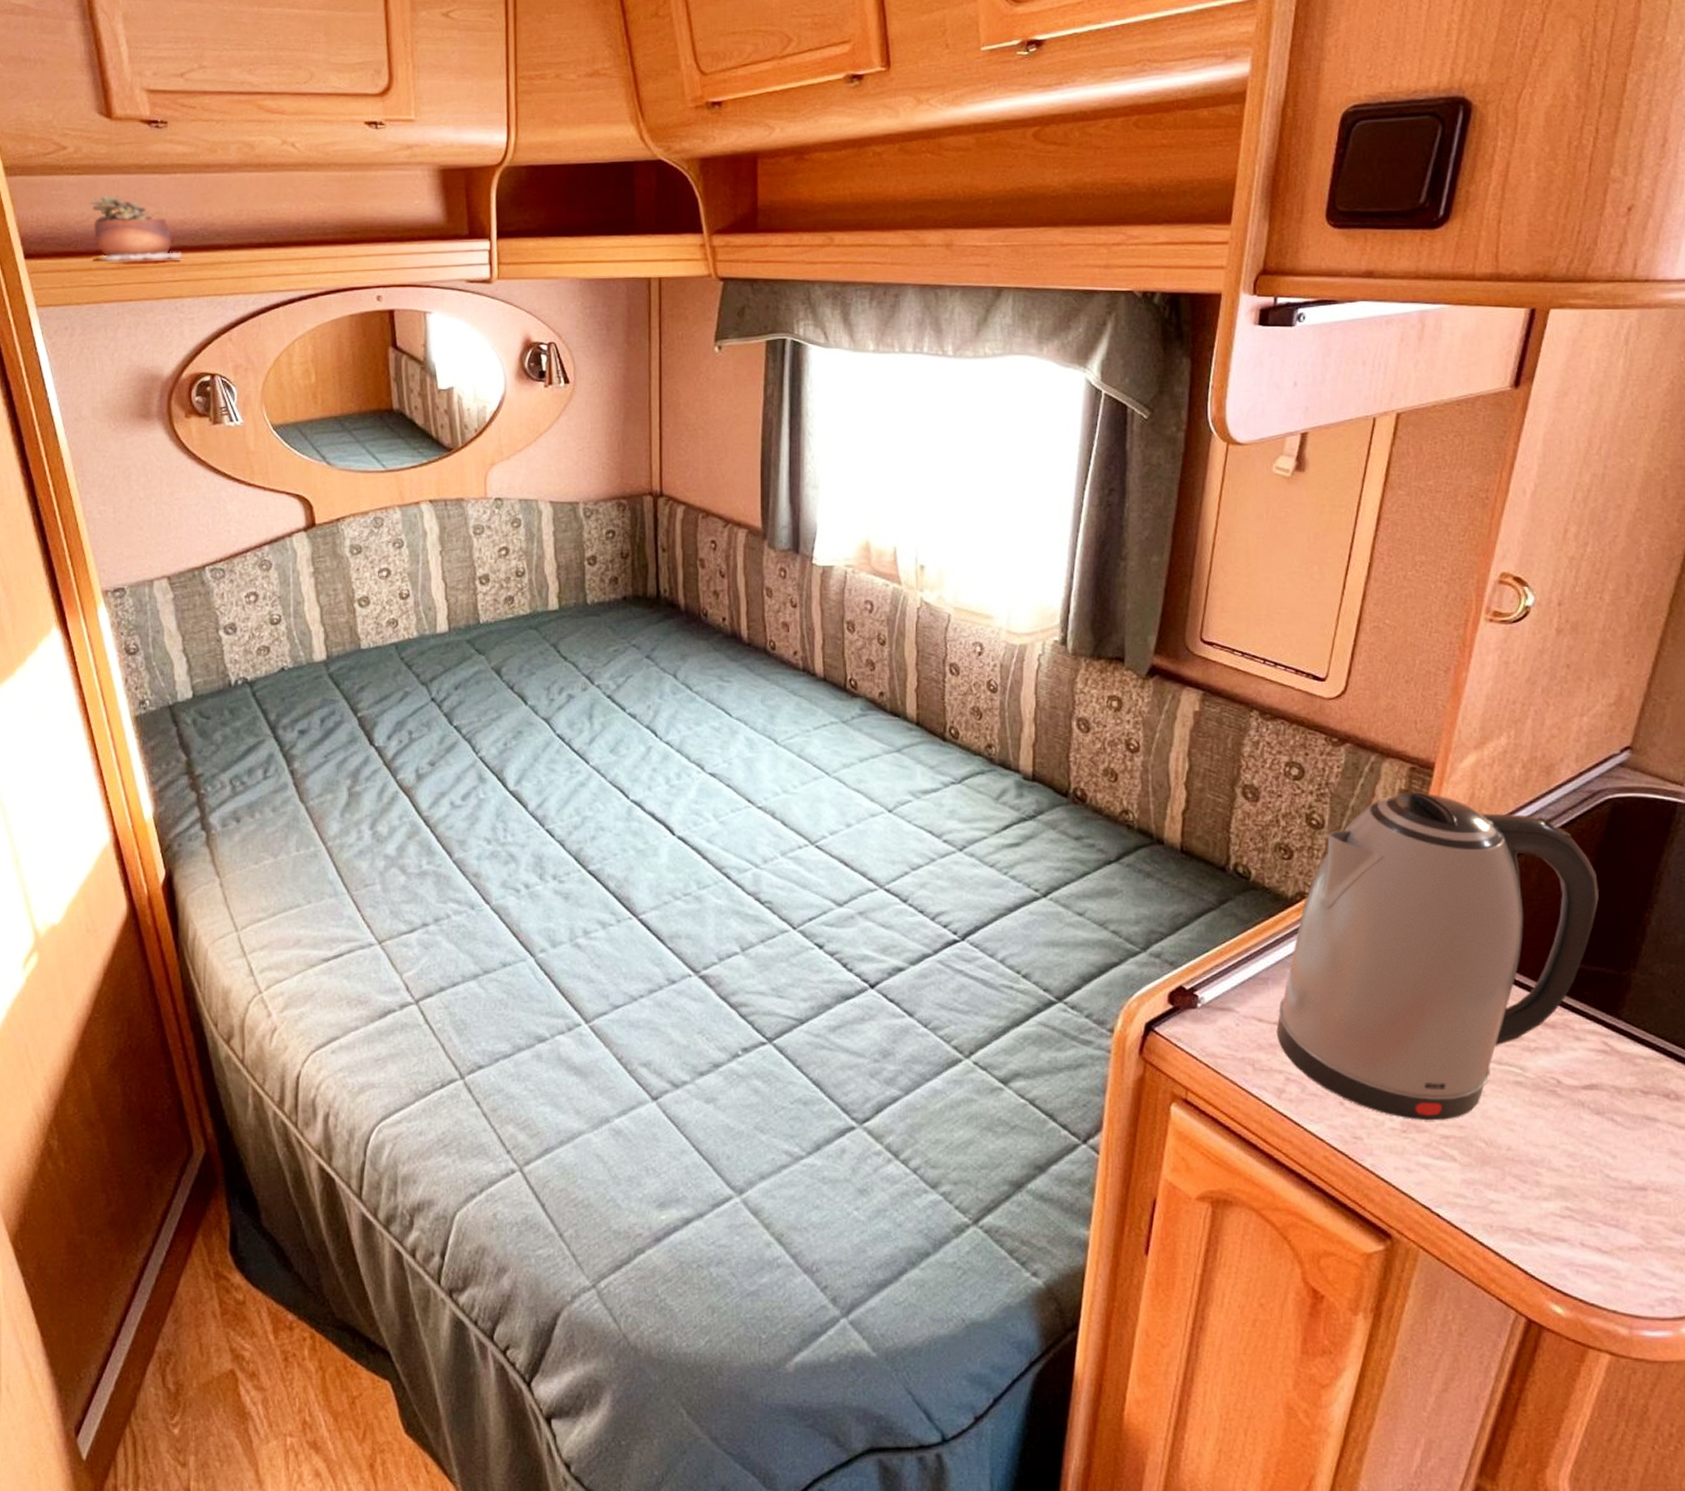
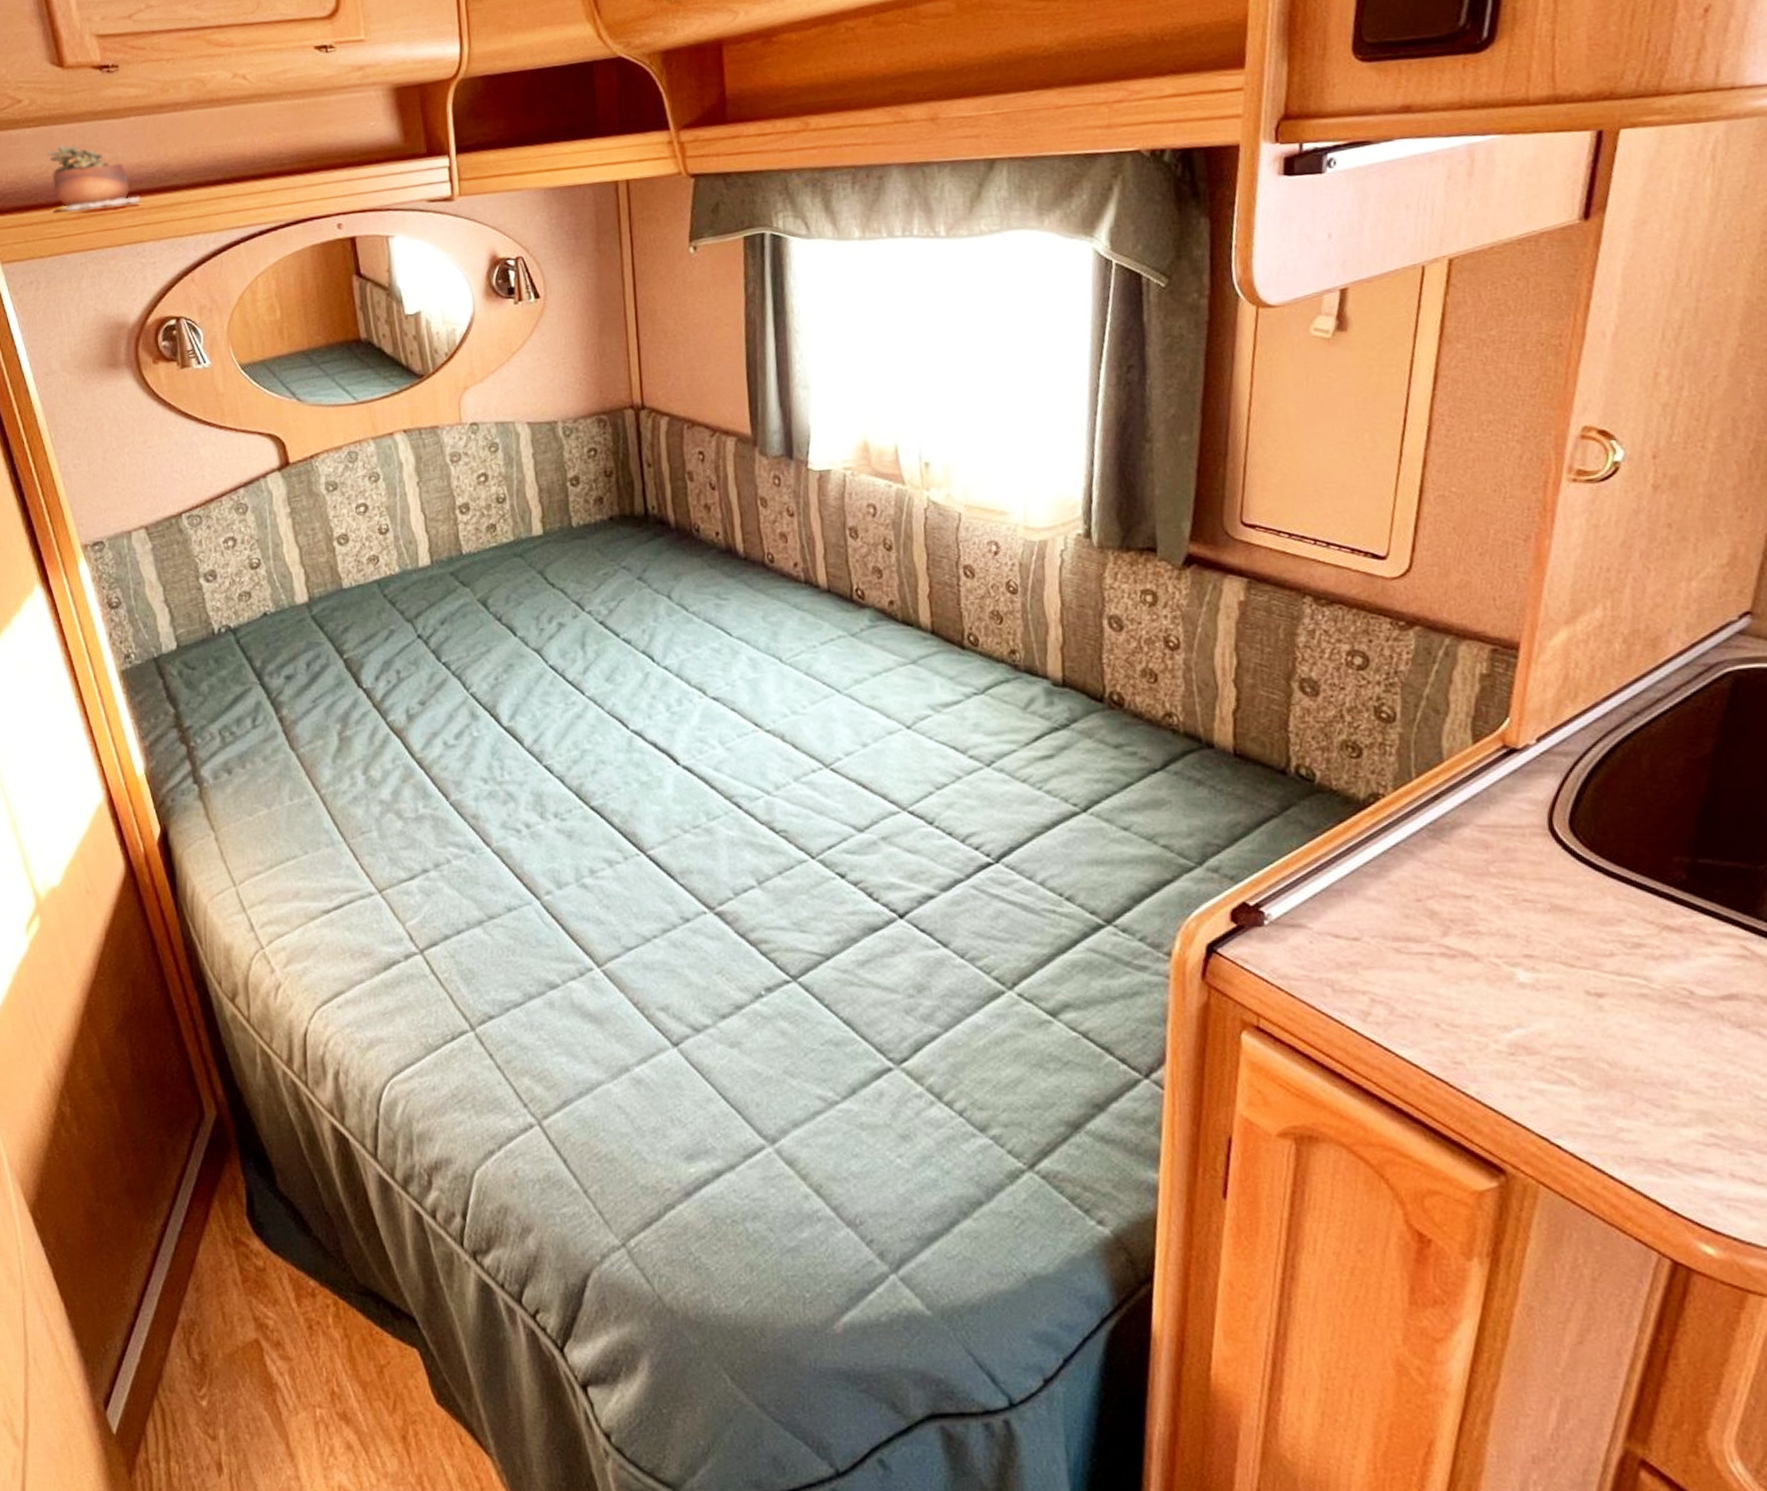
kettle: present [1276,792,1599,1120] -> none [1356,676,1725,1040]

